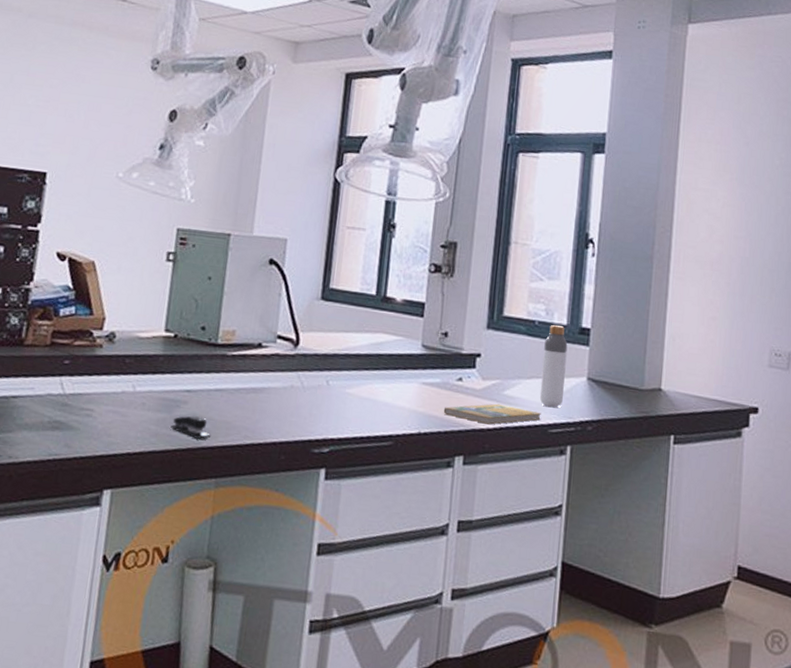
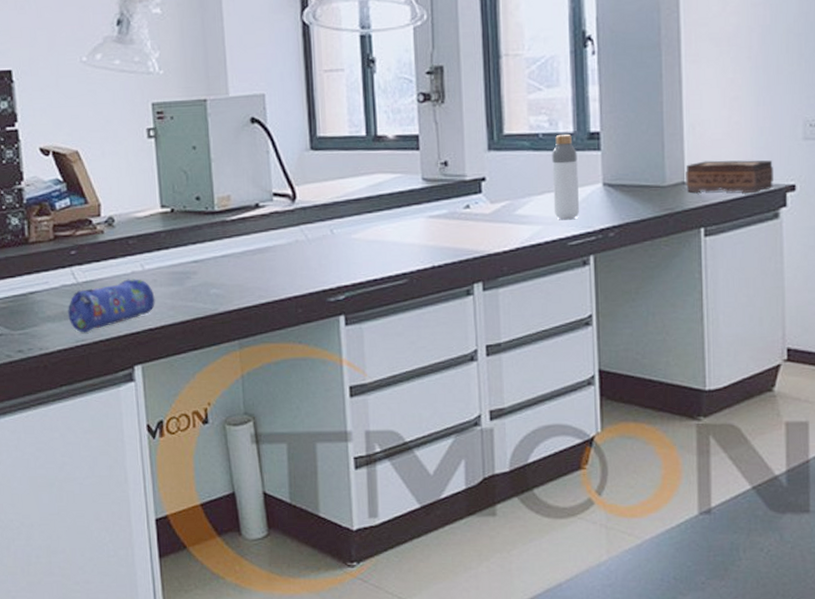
pencil case: none [46,398,140,447] -> present [68,279,155,333]
stapler: present [170,415,210,439] -> none [185,284,225,306]
booklet: present [443,403,541,425] -> none [455,225,558,247]
tissue box: none [661,371,740,409] -> present [684,160,773,193]

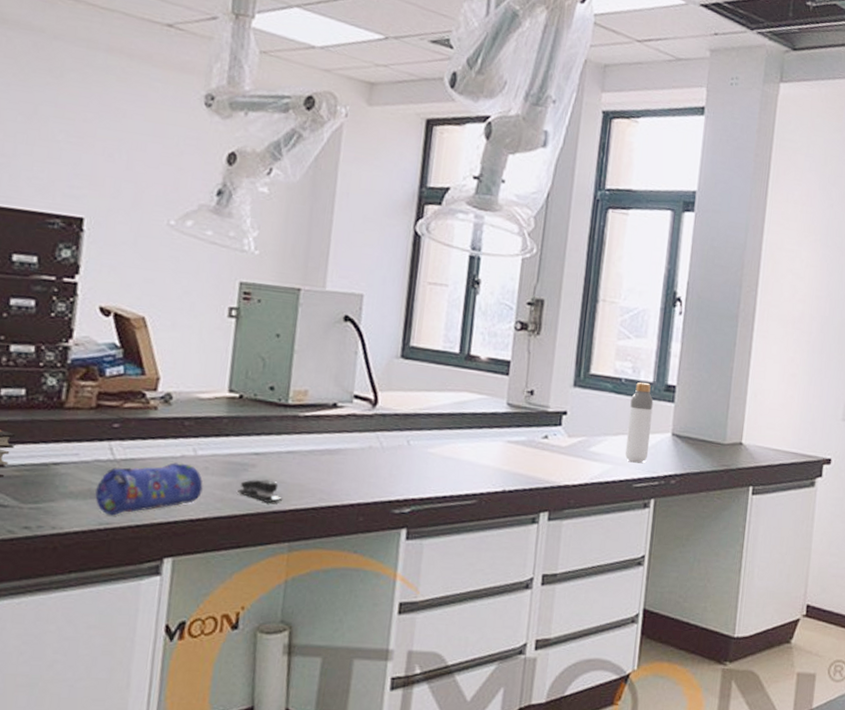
stapler: none [185,284,225,306] -> present [237,479,282,503]
tissue box: present [684,160,773,193] -> none [742,426,816,461]

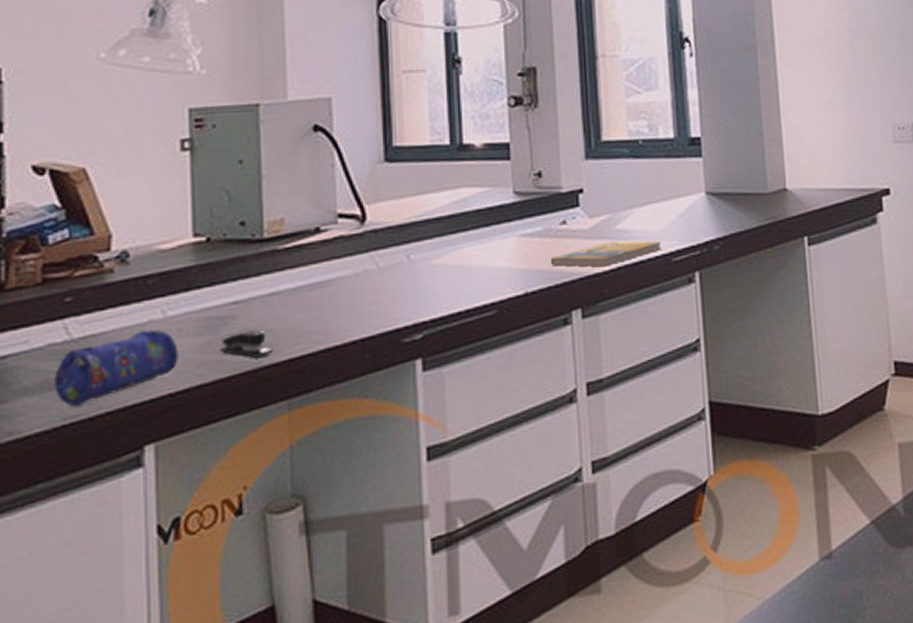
booklet: none [528,460,626,481] -> present [550,241,661,267]
bottle: present [625,382,654,462] -> none [652,139,684,233]

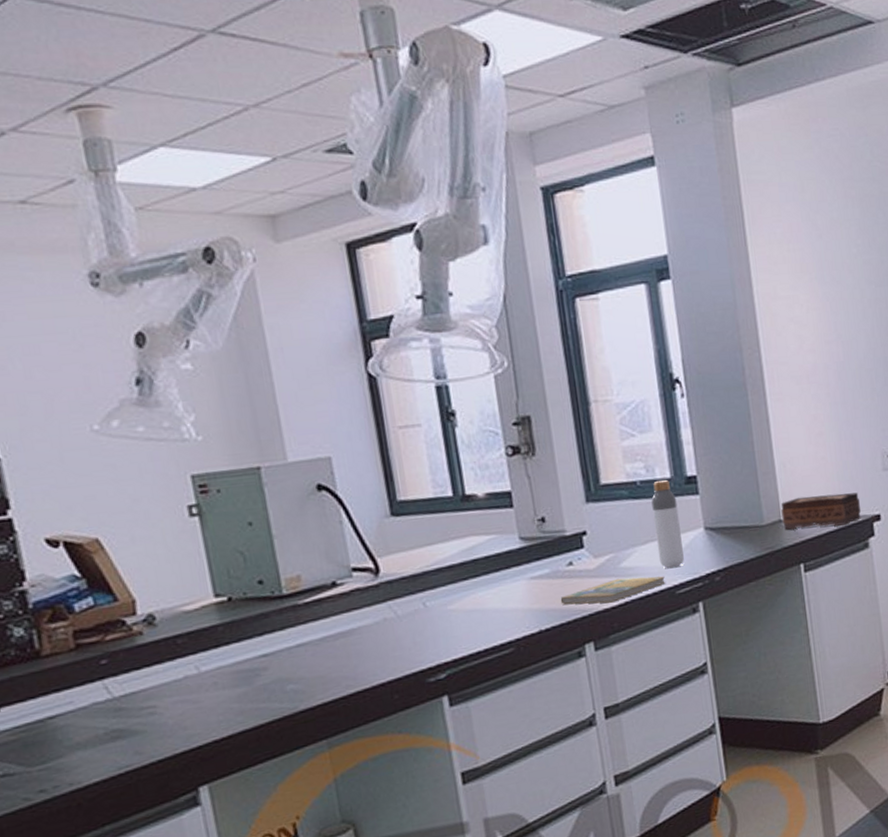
pencil case: present [54,329,179,407] -> none [103,683,219,758]
stapler: present [220,330,273,358] -> none [256,679,307,704]
bottle: none [652,139,684,233] -> present [651,479,685,568]
tissue box: none [786,164,870,200] -> present [781,492,861,530]

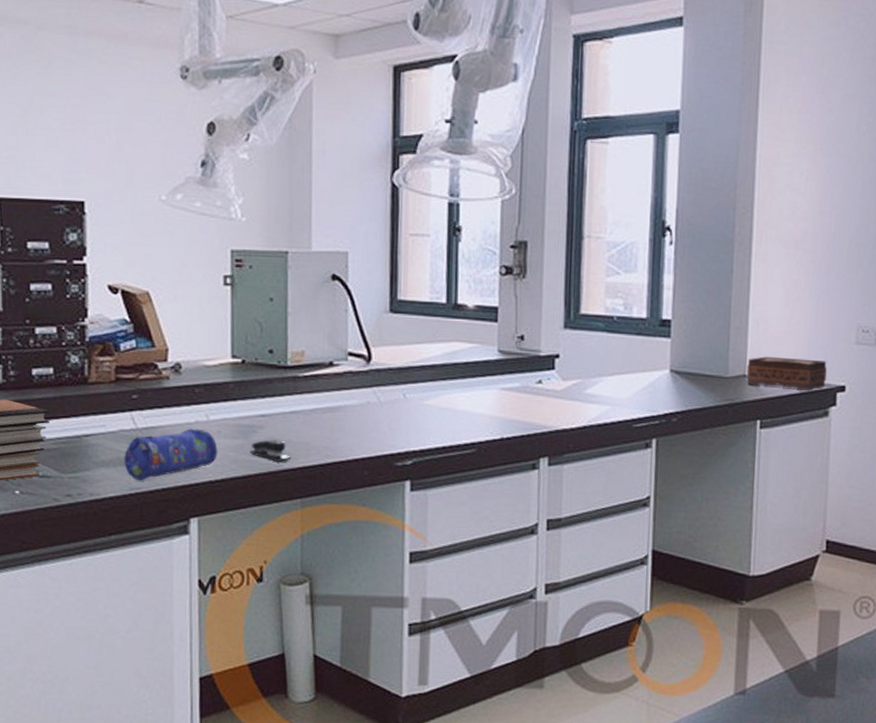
pencil case: none [103,683,219,758] -> present [124,428,218,481]
stapler: none [256,679,307,704] -> present [249,440,291,462]
booklet: present [560,576,665,605] -> none [525,403,625,424]
bottle: present [651,479,685,568] -> none [622,318,649,402]

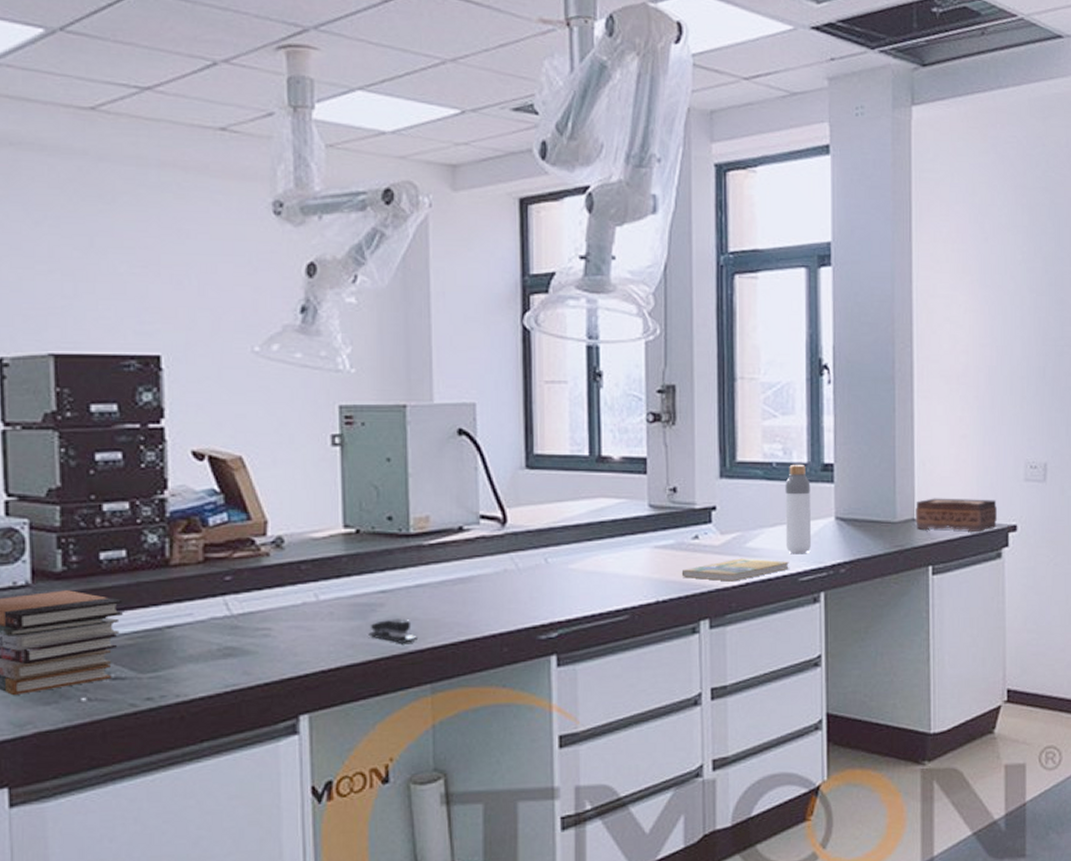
pencil case: present [124,428,218,481] -> none [217,611,330,676]
booklet: none [525,403,625,424] -> present [681,558,789,582]
bottle: none [622,318,649,402] -> present [785,464,812,553]

